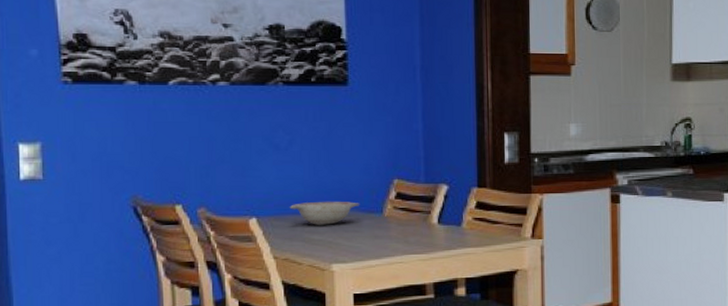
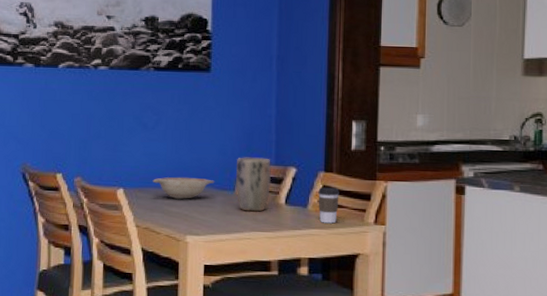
plant pot: none [382,176,422,234] -> present [235,157,272,212]
coffee cup: none [472,204,494,241] -> present [318,187,339,224]

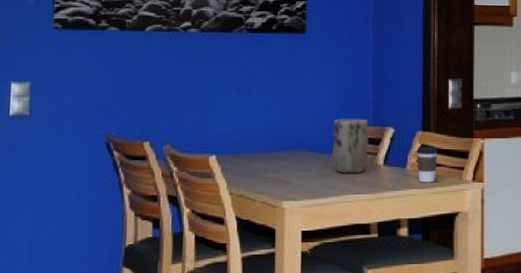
decorative bowl: present [152,177,215,199] -> none [246,141,312,164]

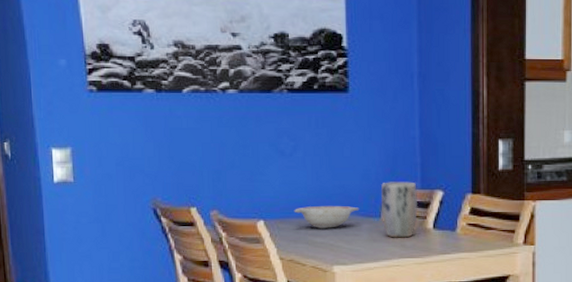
decorative bowl: none [246,141,312,164] -> present [294,205,360,228]
coffee cup: present [416,147,437,183] -> none [466,210,488,246]

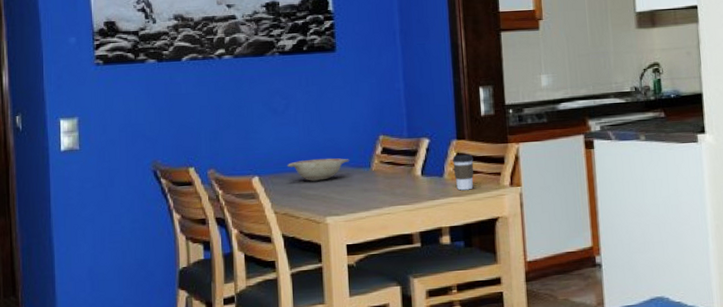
plant pot: present [381,182,418,238] -> none [370,131,406,187]
coffee cup: none [466,210,488,246] -> present [452,154,474,191]

